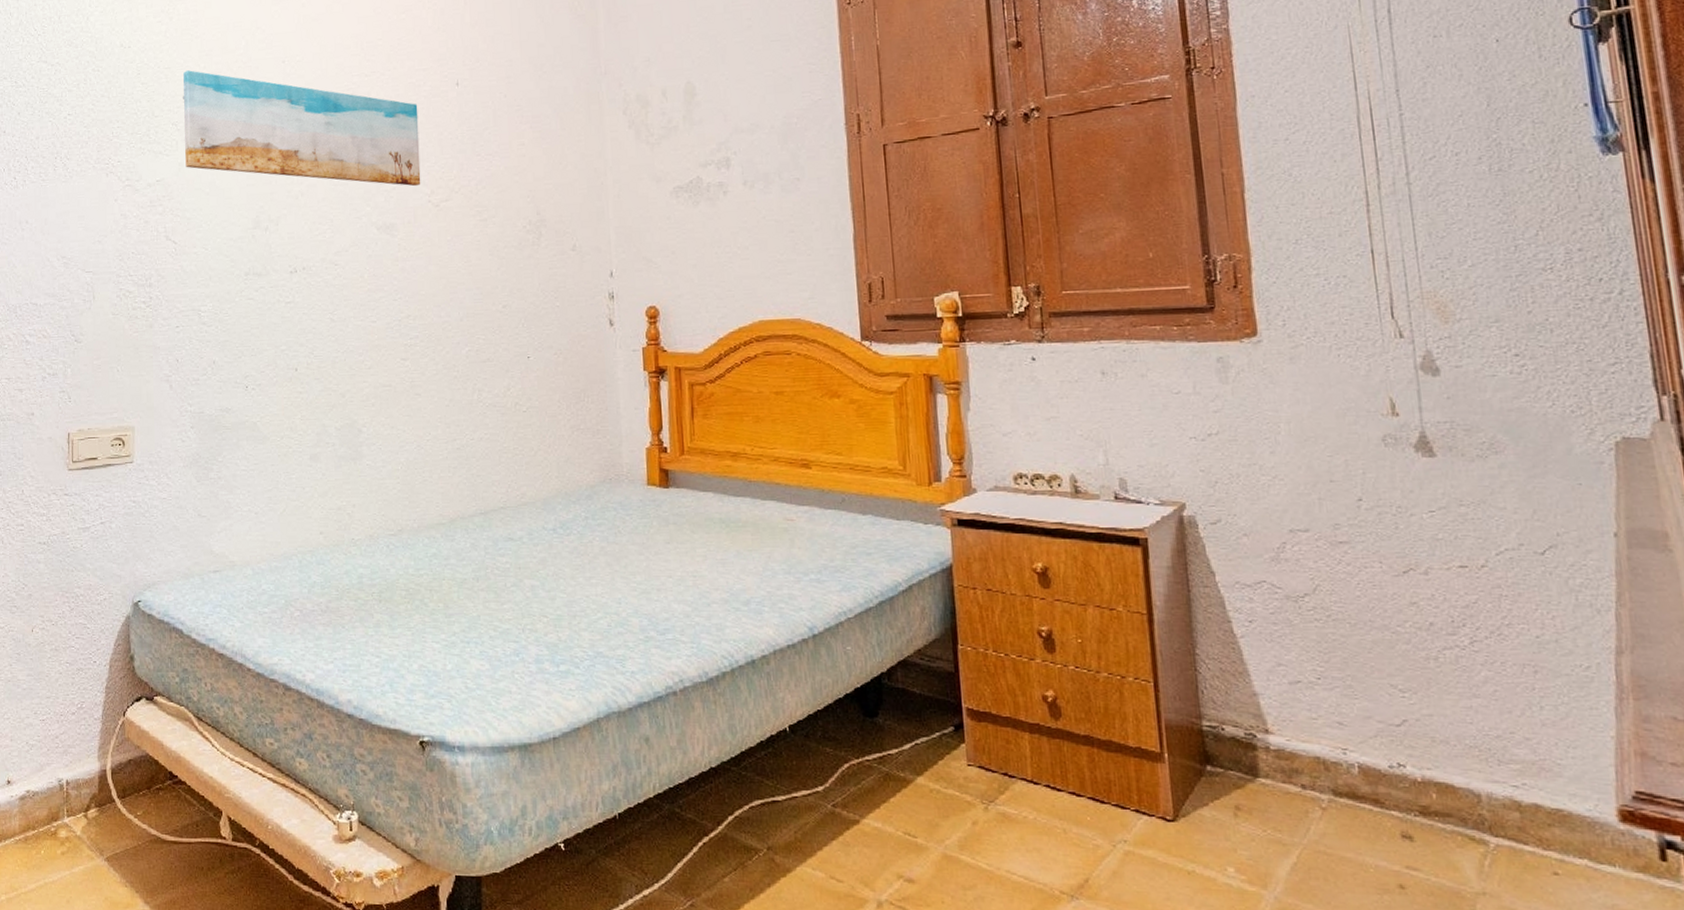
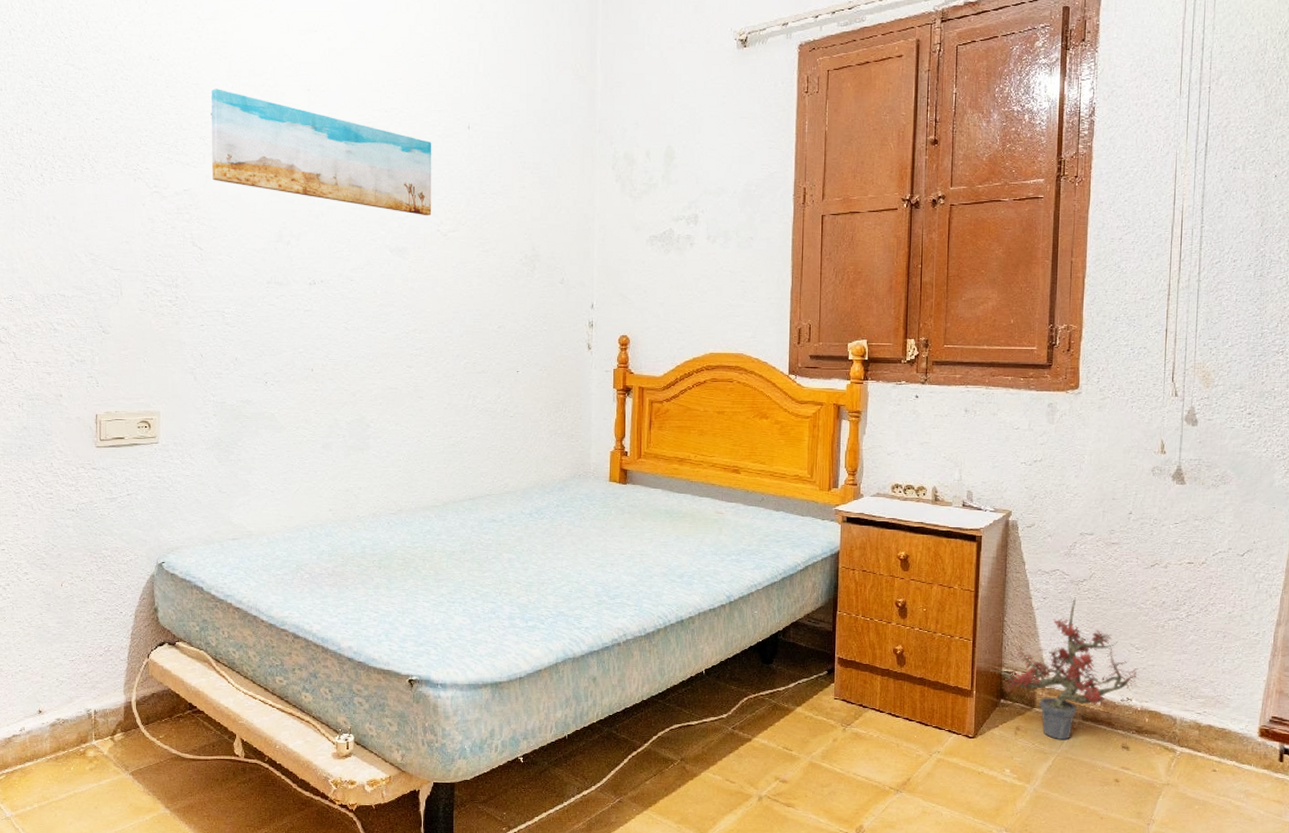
potted plant: none [1185,619,1412,826] -> present [990,597,1139,740]

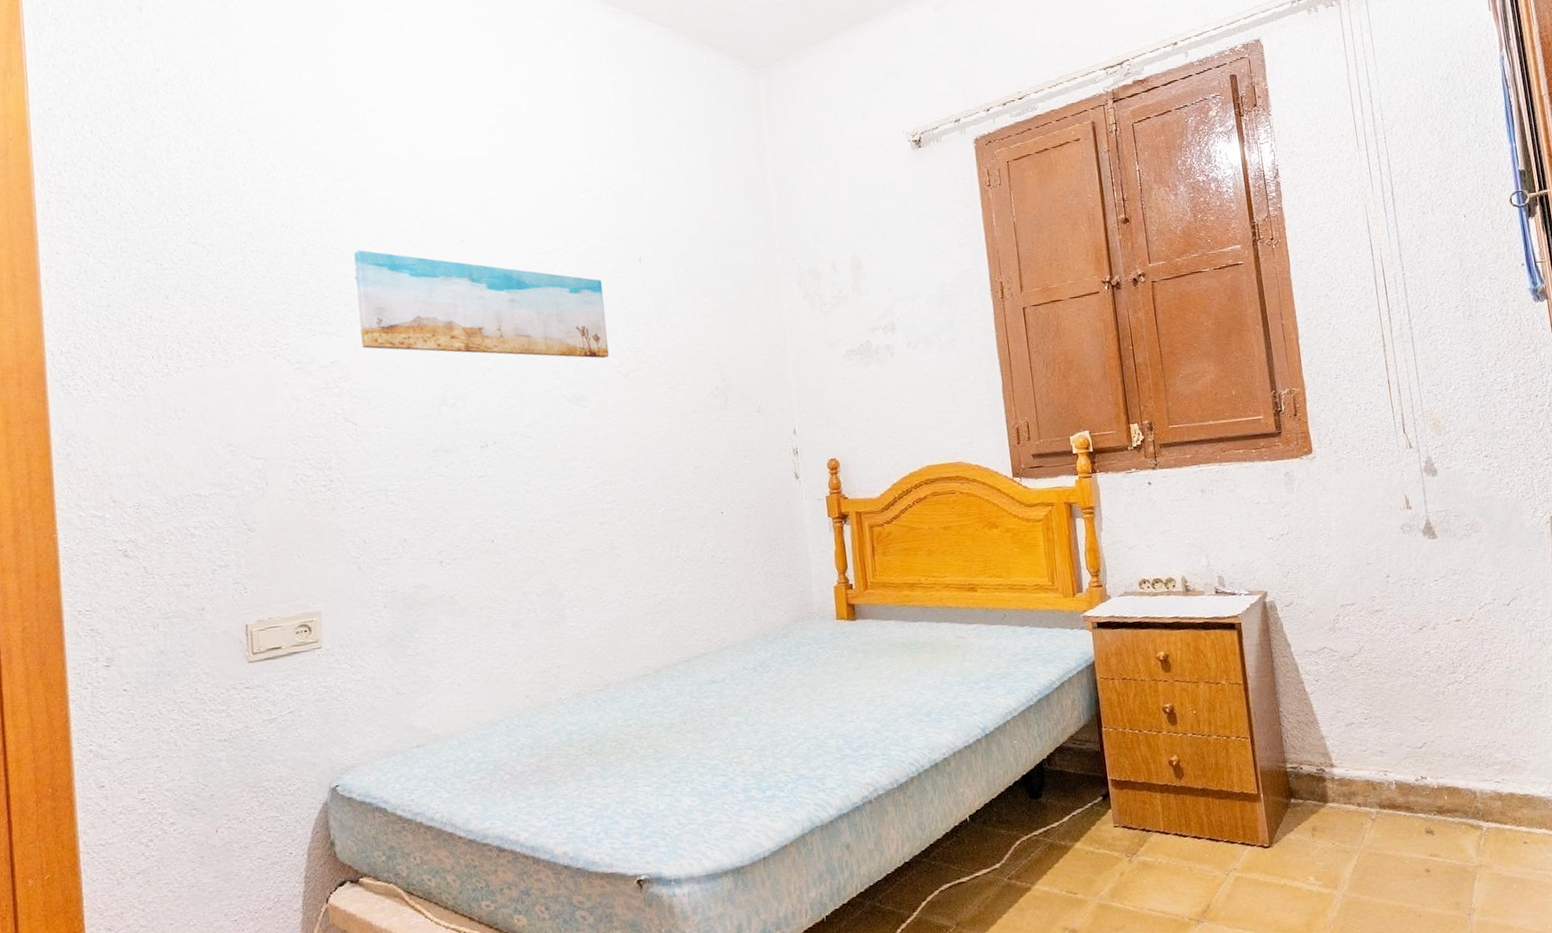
potted plant: present [990,597,1139,740] -> none [1274,674,1430,835]

